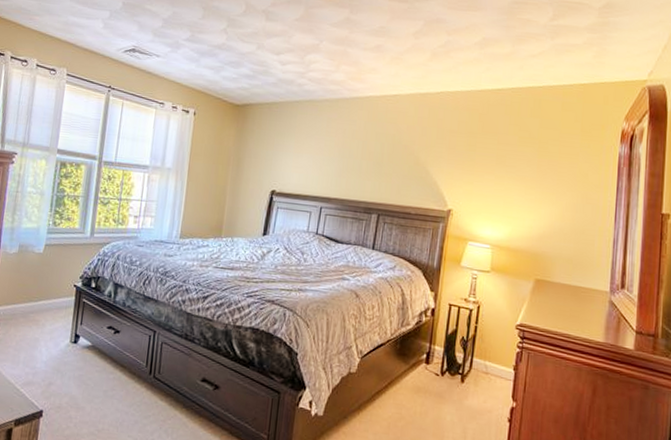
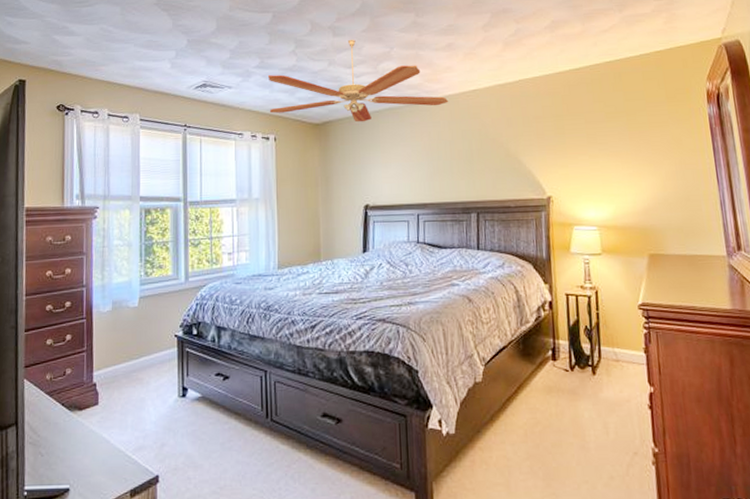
ceiling fan: none [193,26,369,110] -> present [268,39,449,122]

